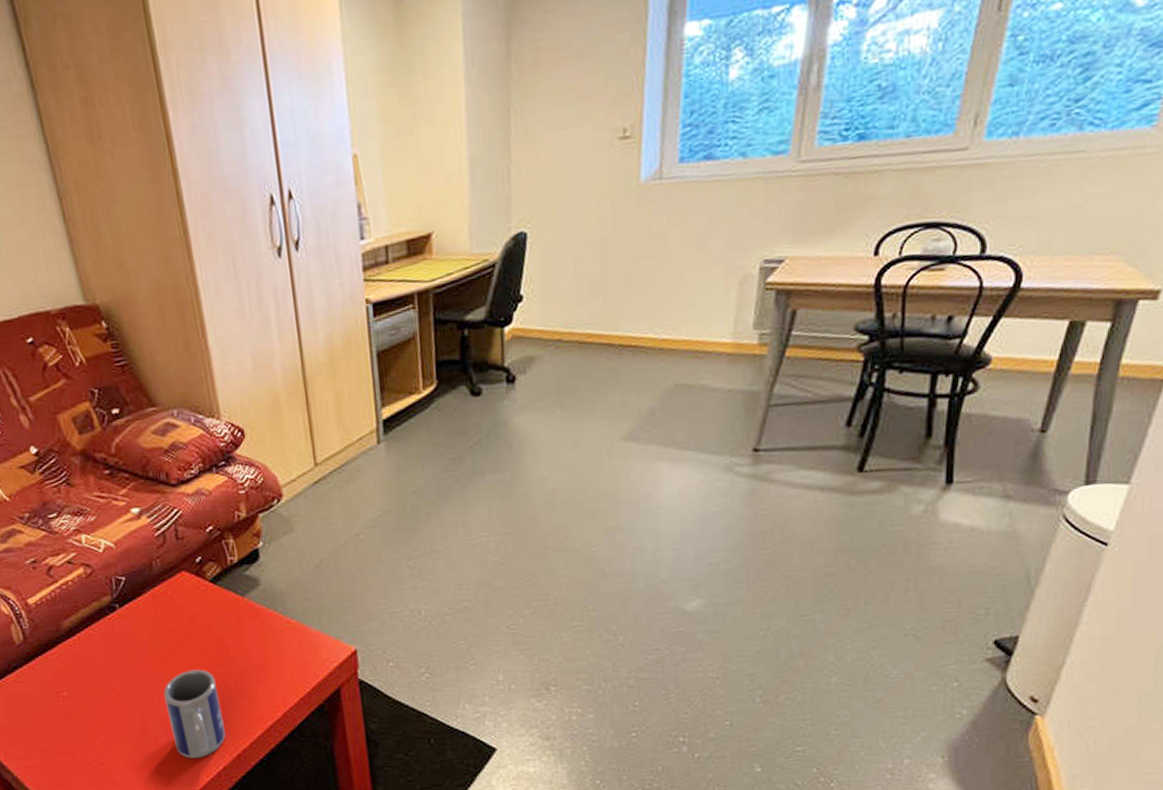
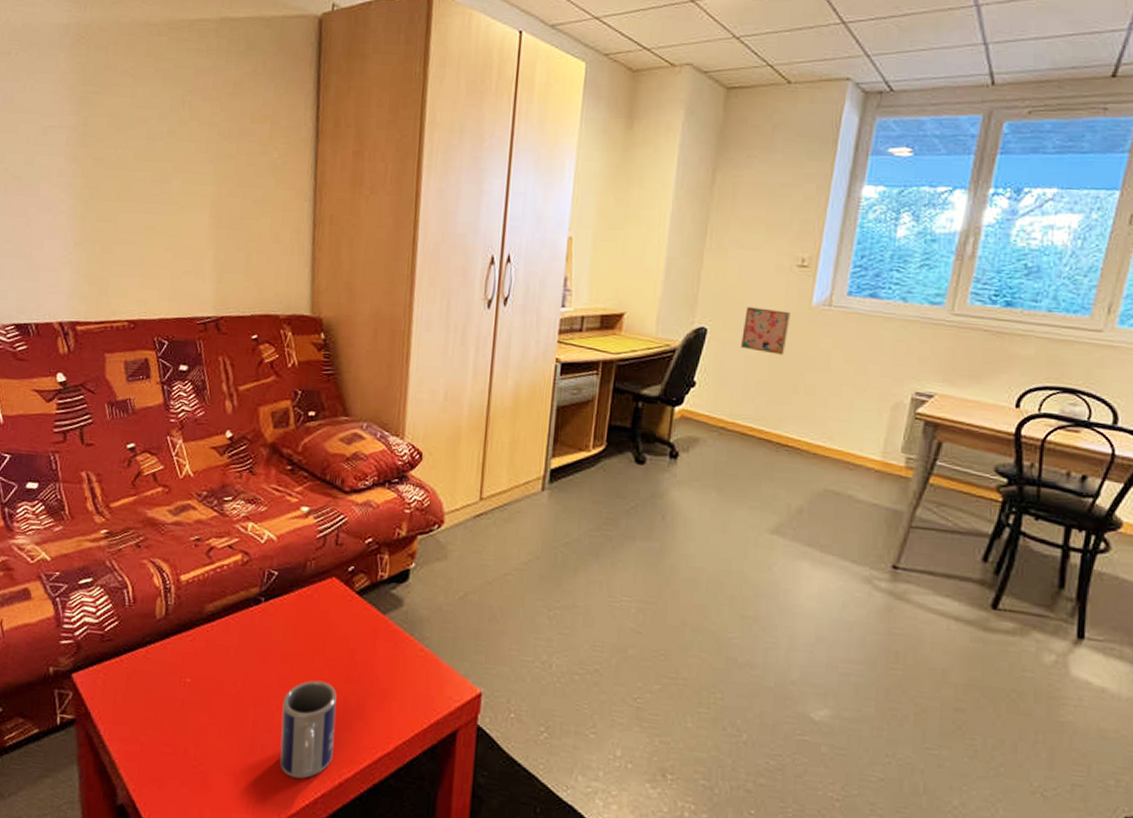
wall art: none [566,194,618,248] -> present [741,307,790,355]

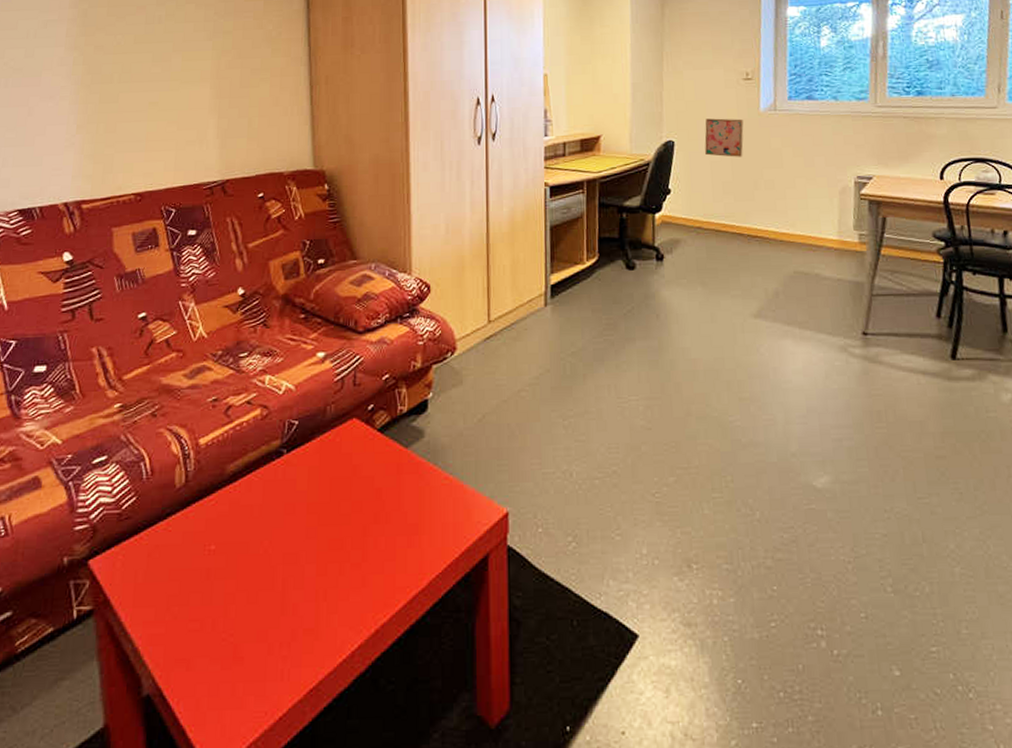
mug: present [280,680,337,779] -> none [312,525,367,633]

